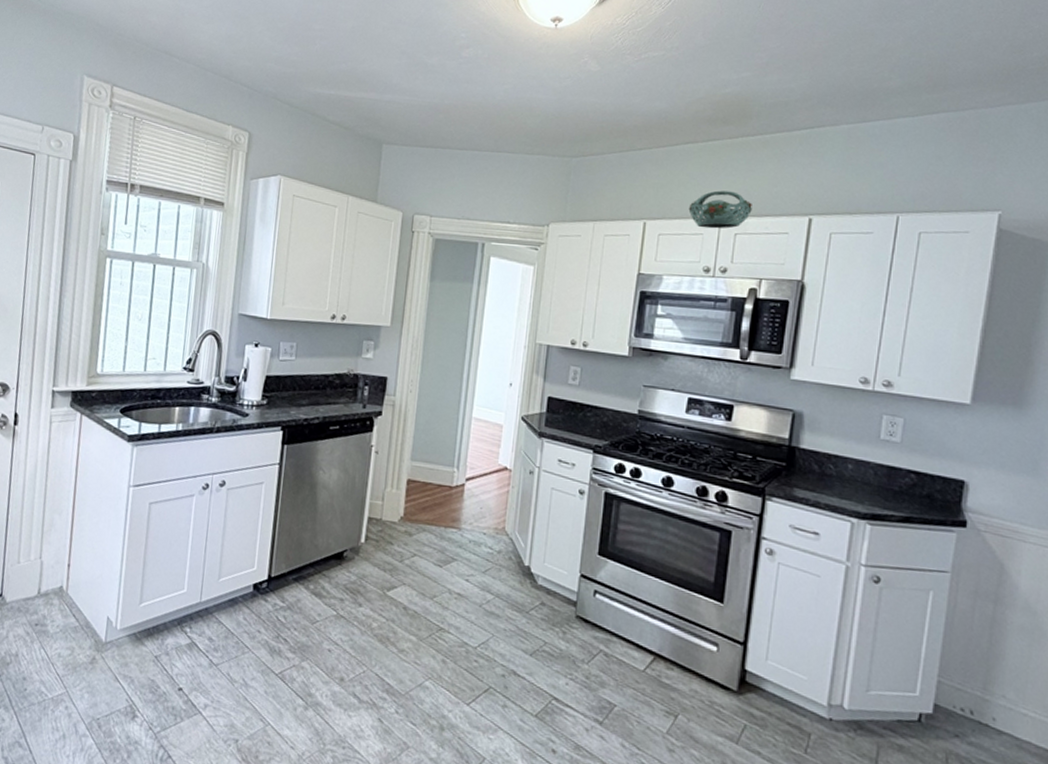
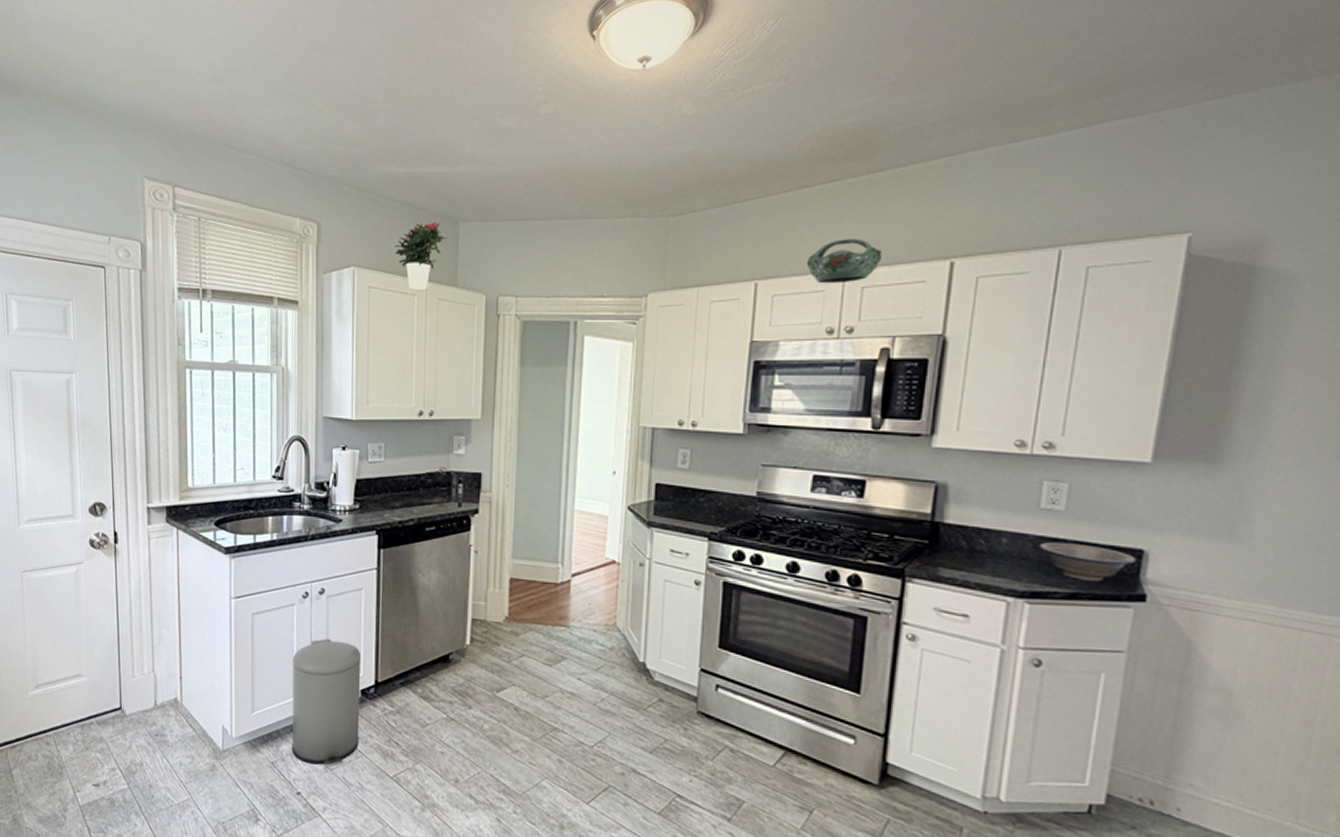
pedal bin: none [177,531,257,663] -> present [292,638,362,768]
potted flower: none [320,141,371,203] -> present [394,221,448,291]
bowl: none [879,470,958,508] -> present [1039,541,1136,582]

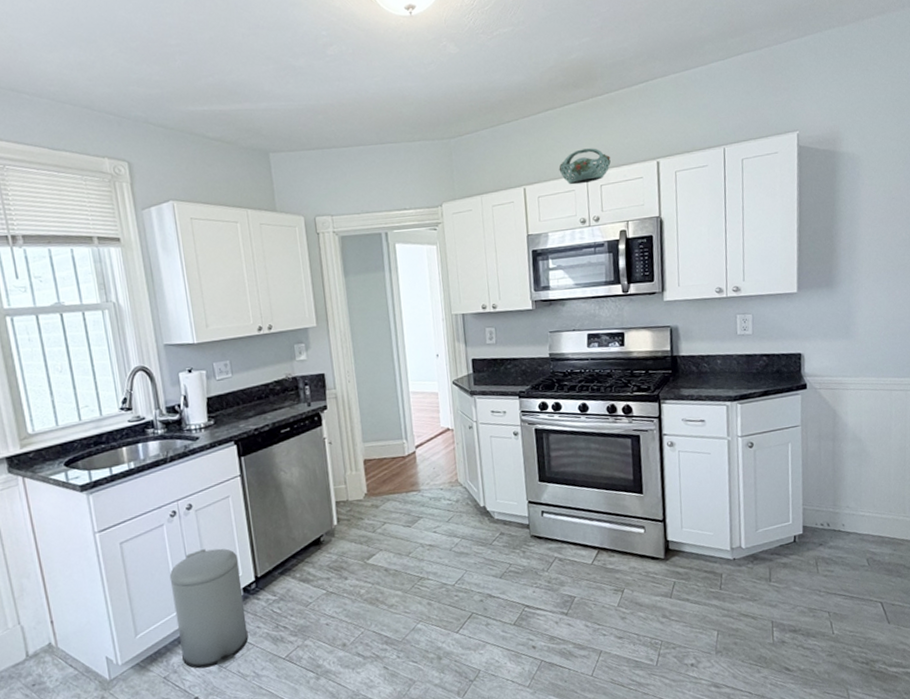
potted flower: present [394,221,448,291] -> none [209,154,261,218]
bowl: present [1039,541,1136,582] -> none [740,355,798,382]

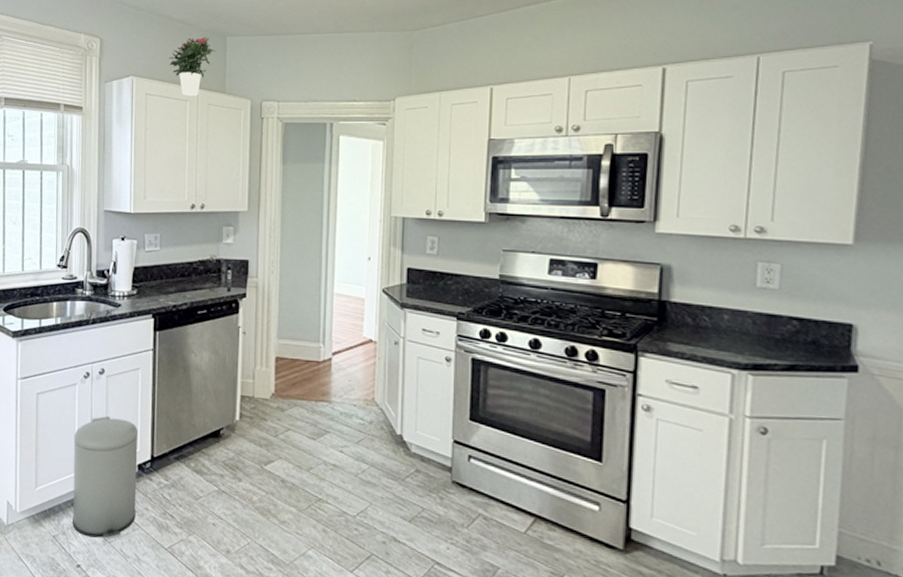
potted flower: none [209,154,261,218] -> present [168,36,216,97]
decorative basket: present [559,148,611,185] -> none [535,48,602,88]

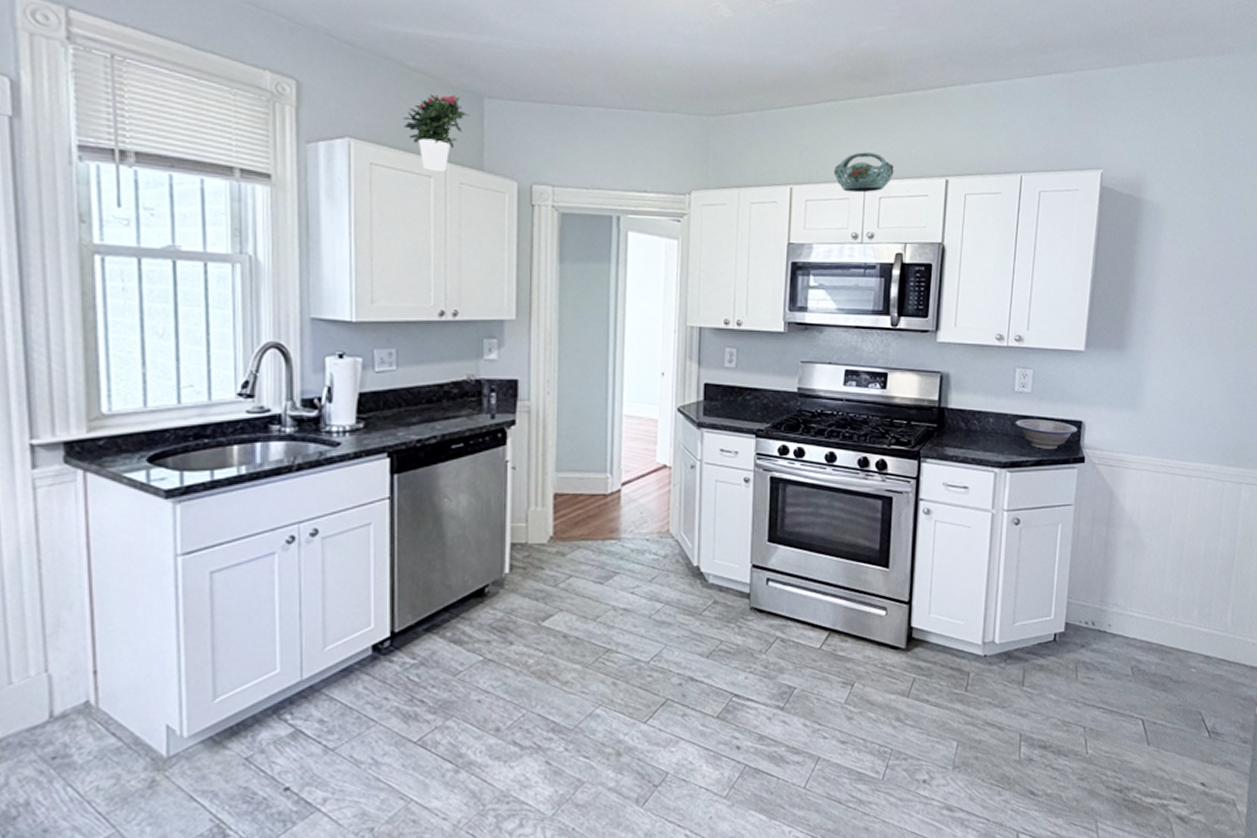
pedal bin: present [73,416,138,540] -> none [273,590,372,749]
decorative basket: none [535,48,602,88] -> present [834,152,894,193]
bowl: none [758,317,846,355] -> present [1015,418,1077,450]

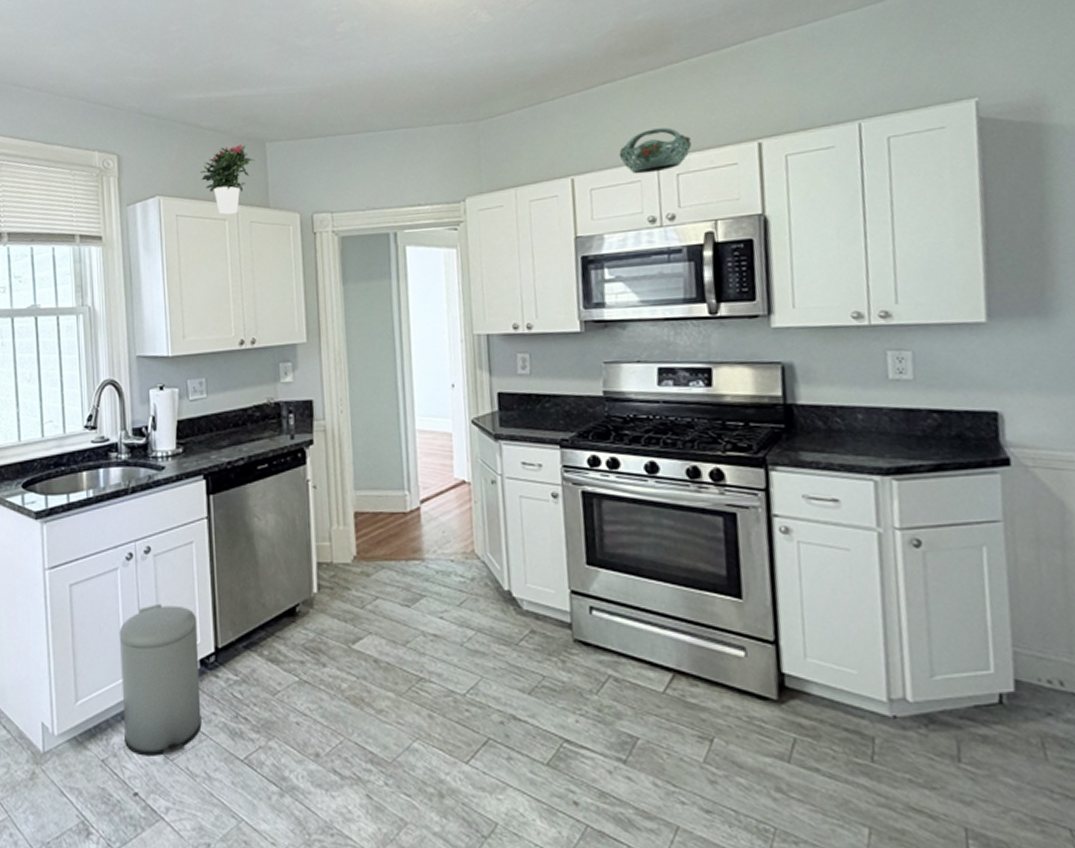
pedal bin: none [273,590,372,749] -> present [119,604,202,758]
bowl: present [1015,418,1077,450] -> none [895,412,993,451]

